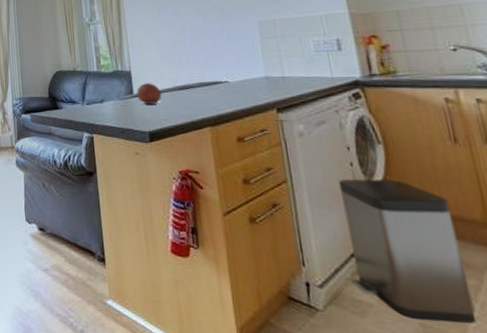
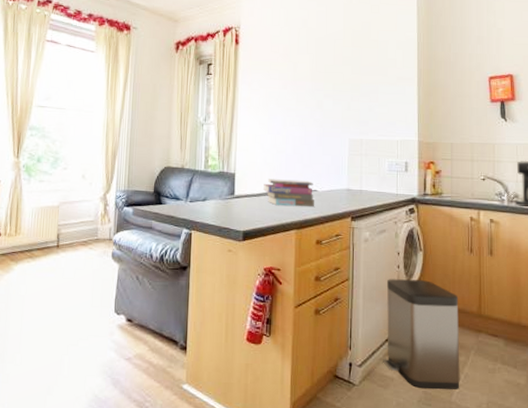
fruit: present [136,83,162,106] -> none [237,186,260,207]
books: none [164,71,228,102] -> present [263,179,314,207]

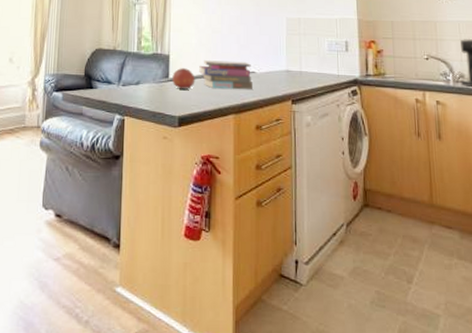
fruit: none [237,186,260,207] -> present [172,68,195,91]
pedal bin: present [383,279,460,389] -> none [331,166,415,288]

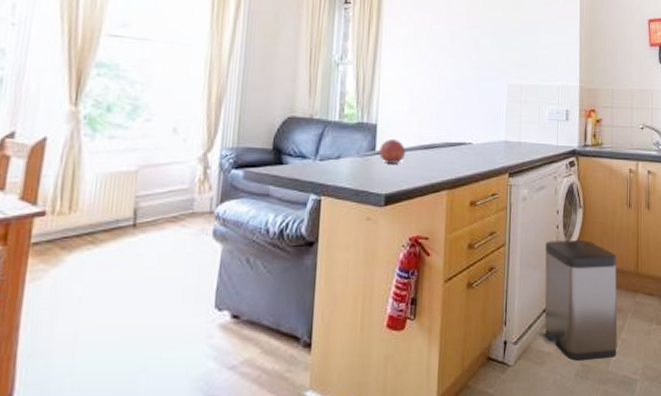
books: present [199,60,252,90] -> none [410,130,469,163]
pedal bin: none [331,166,415,288] -> present [540,240,618,361]

